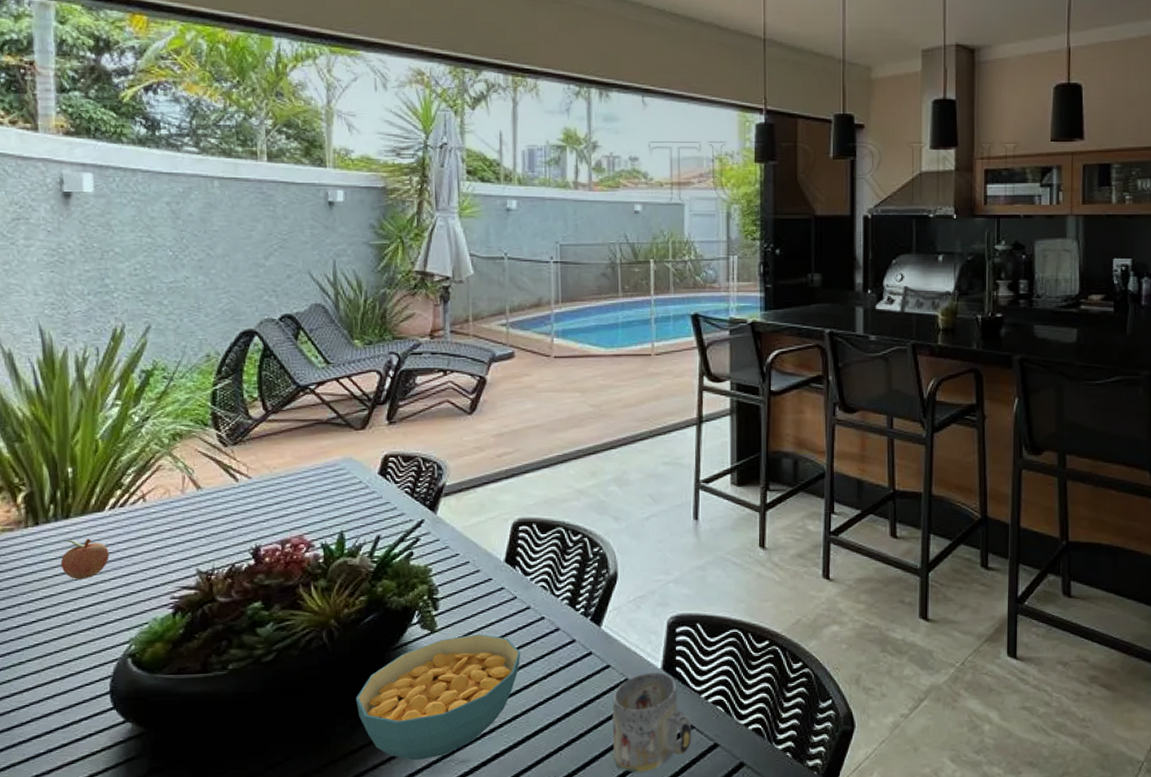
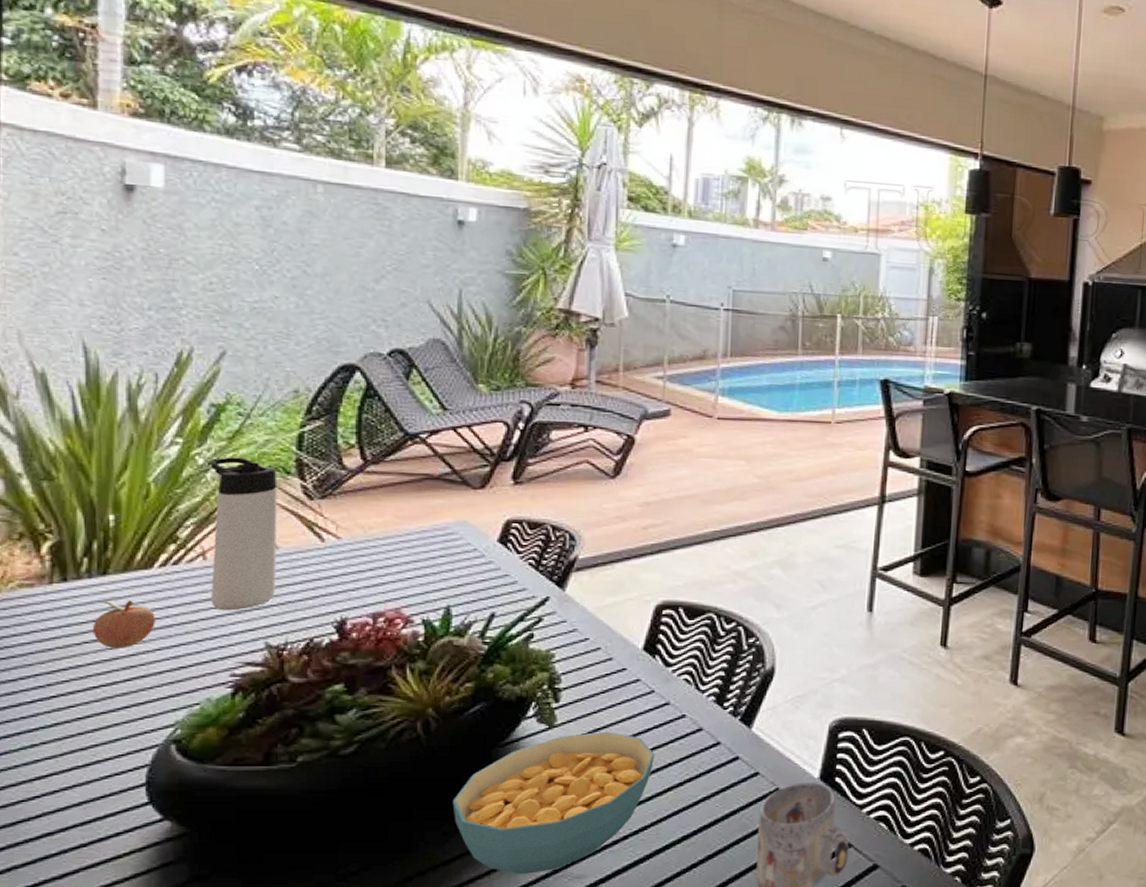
thermos bottle: none [145,414,202,544] -> present [211,457,278,611]

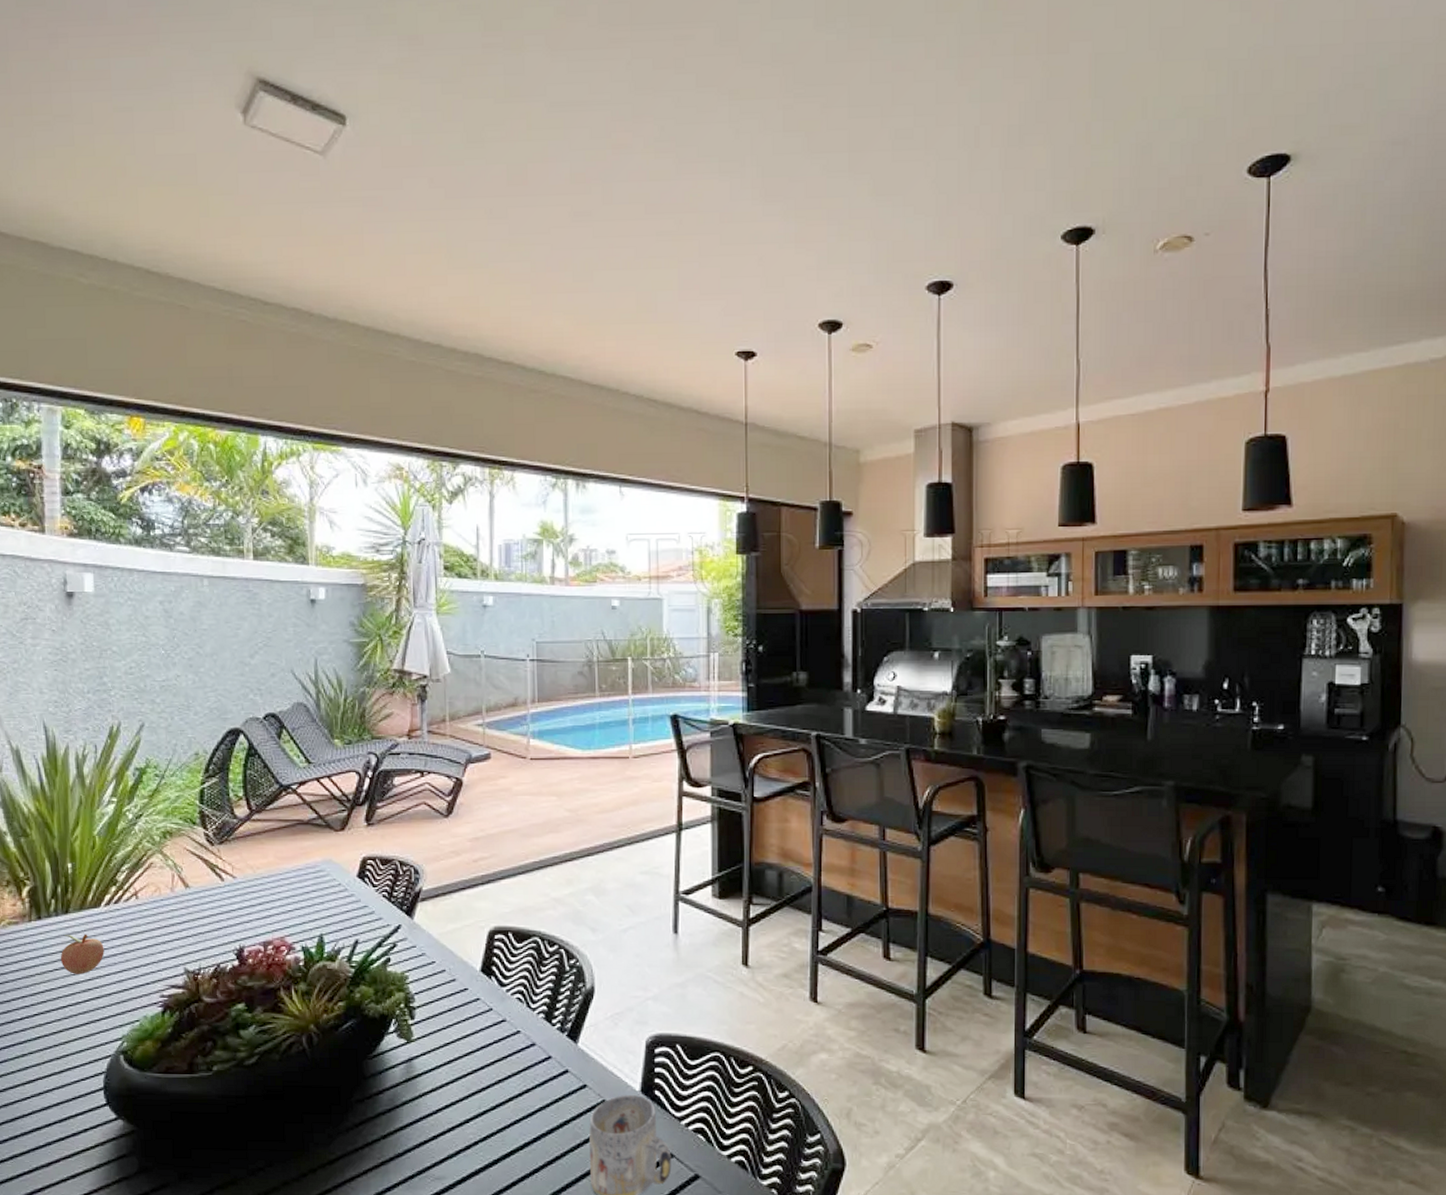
thermos bottle: present [211,457,278,611] -> none [138,812,190,942]
cereal bowl: present [452,731,655,874] -> none [334,1045,497,1174]

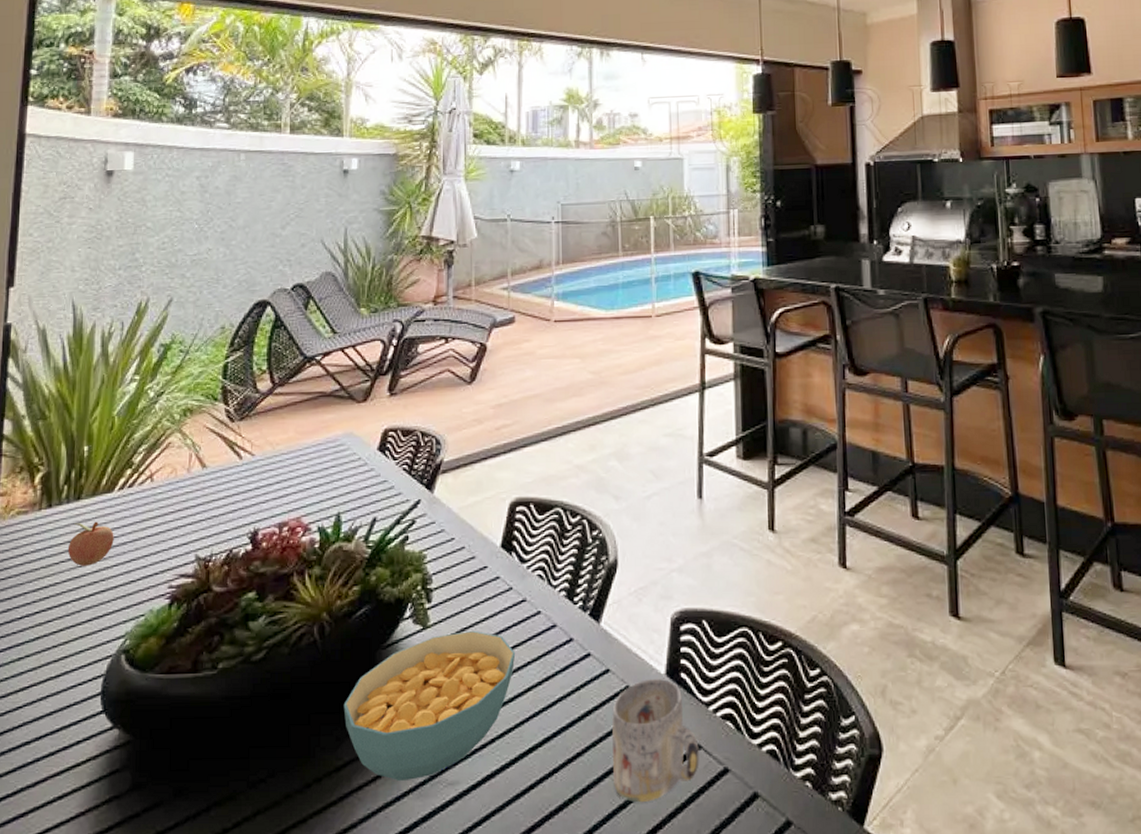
cereal bowl: none [334,1045,497,1174] -> present [343,630,516,780]

